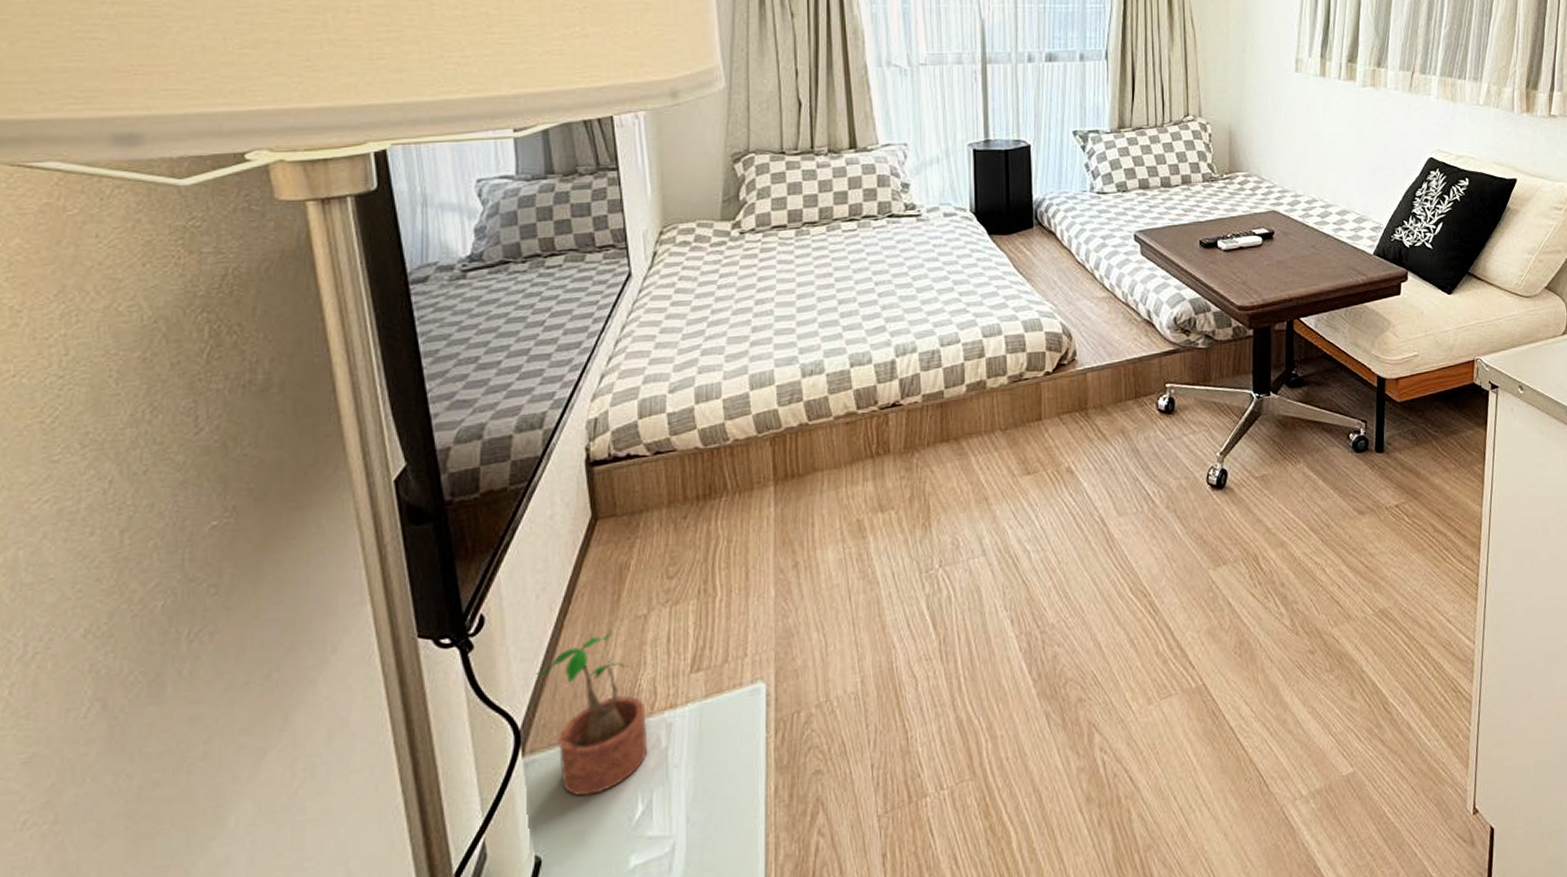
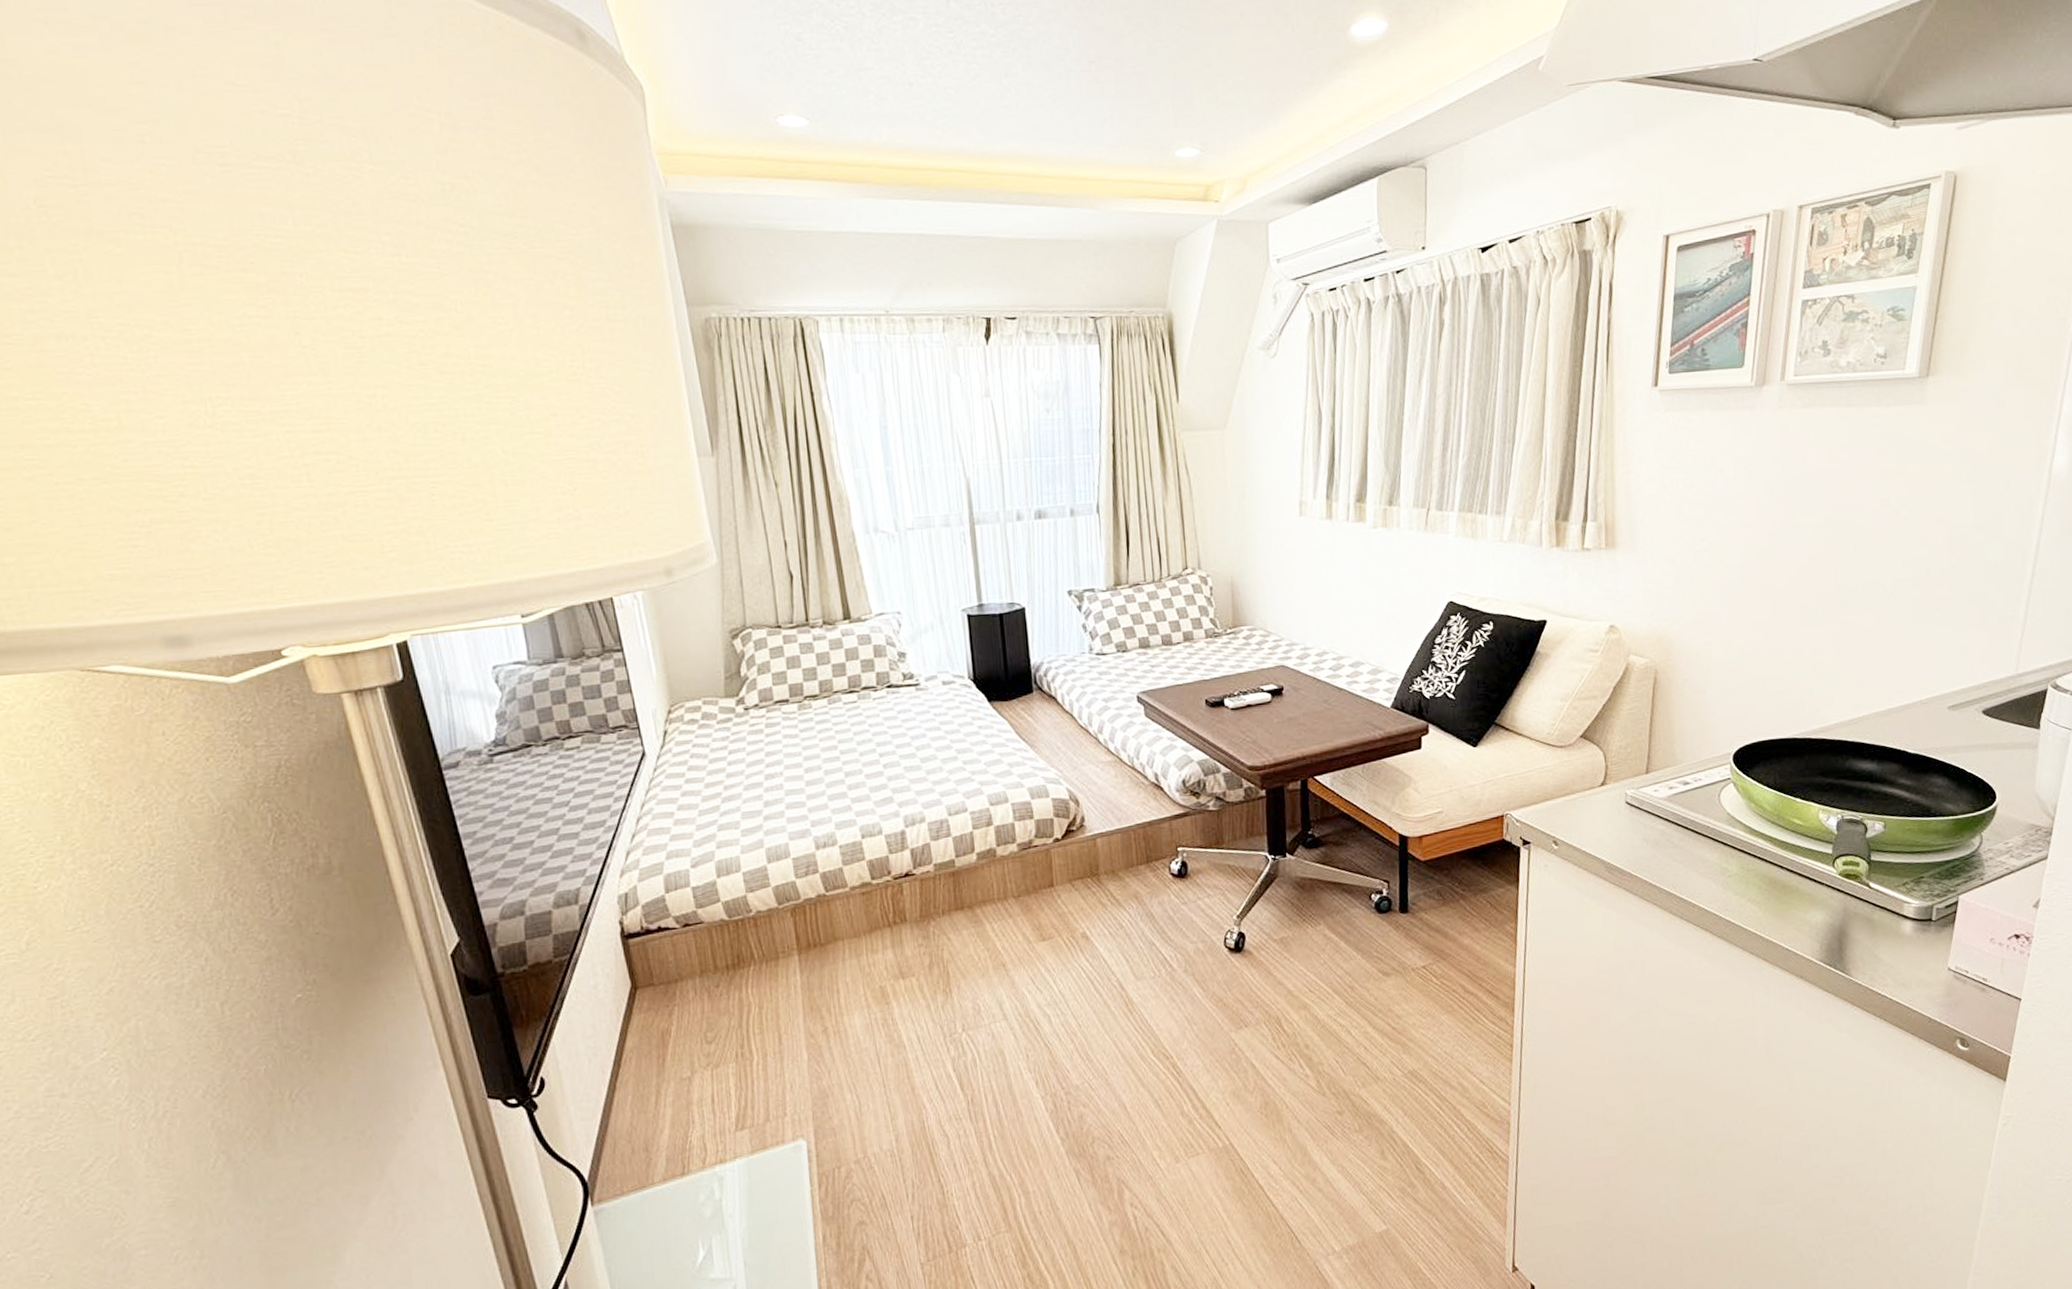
potted plant: present [536,631,648,796] -> none [596,1092,704,1242]

